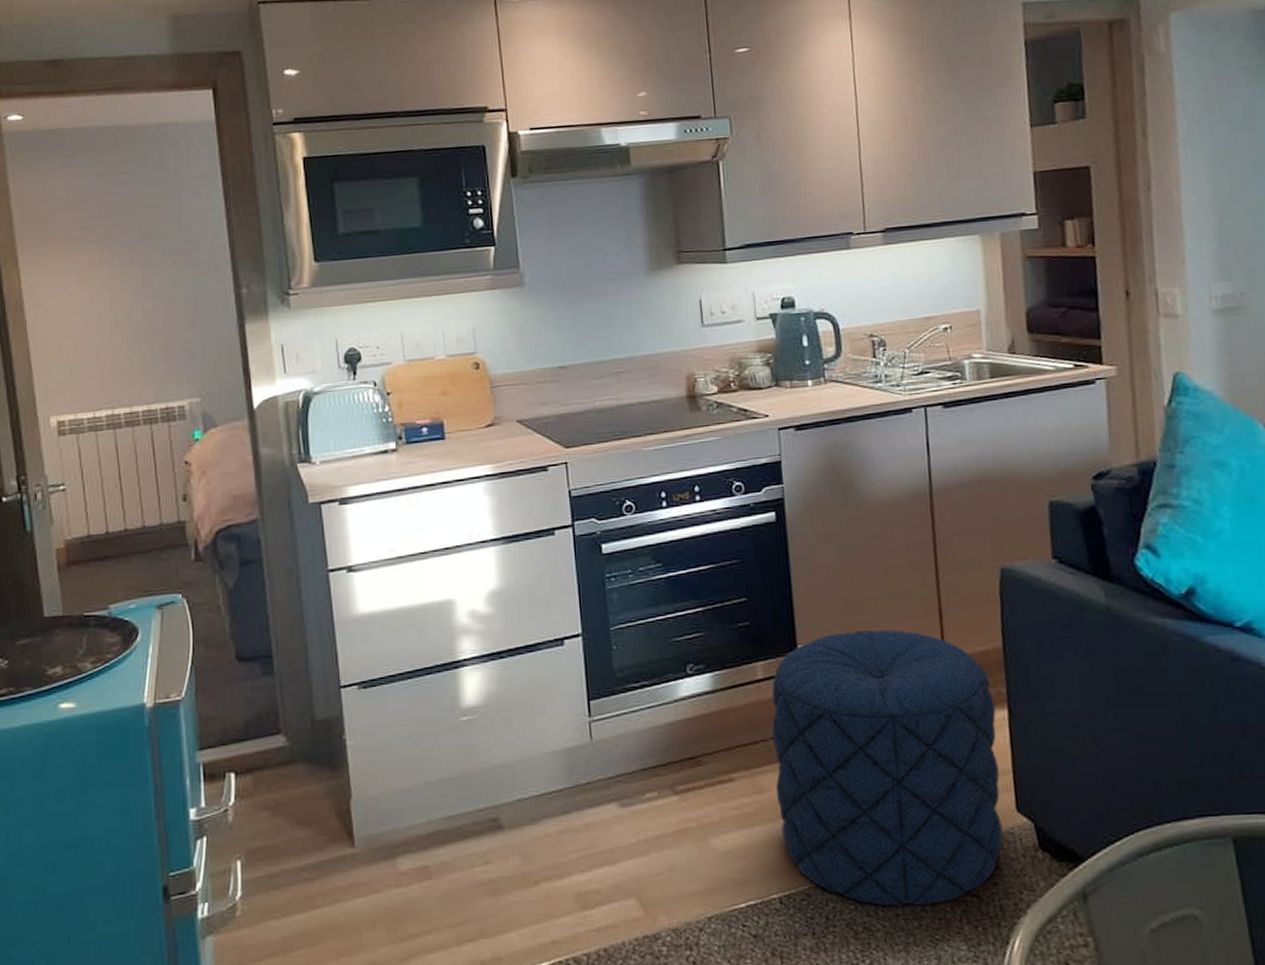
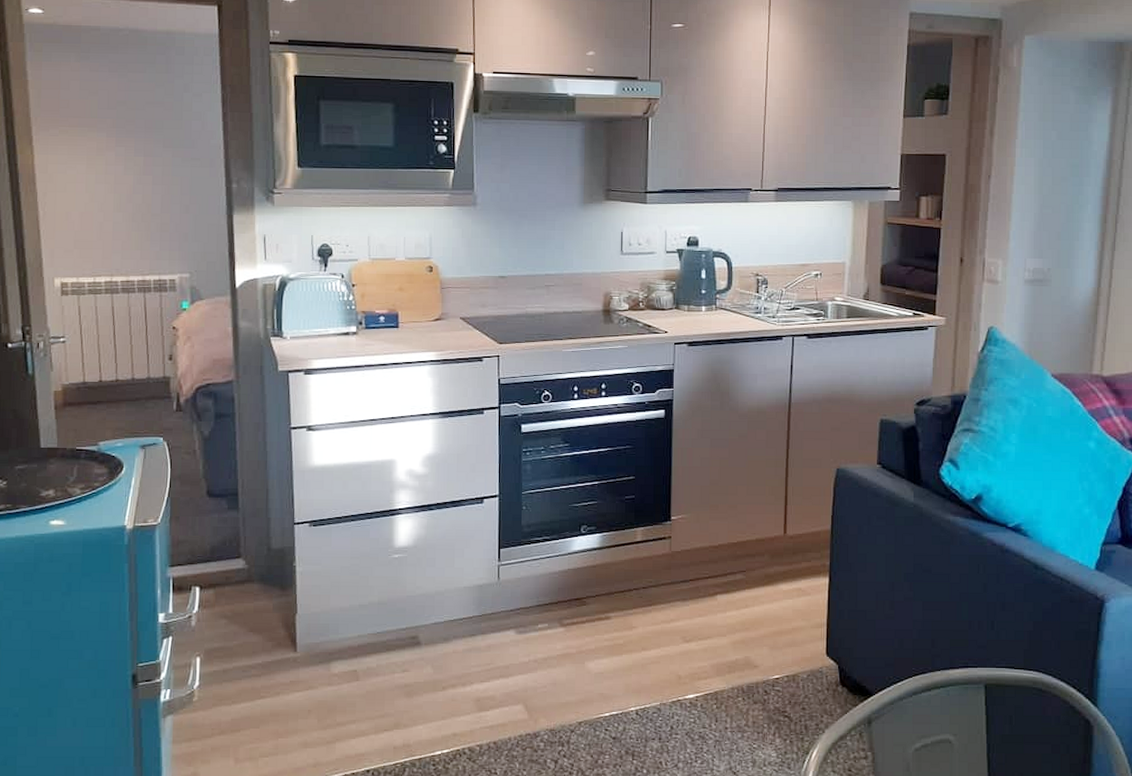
pouf: present [771,629,1003,907] -> none [642,509,819,722]

